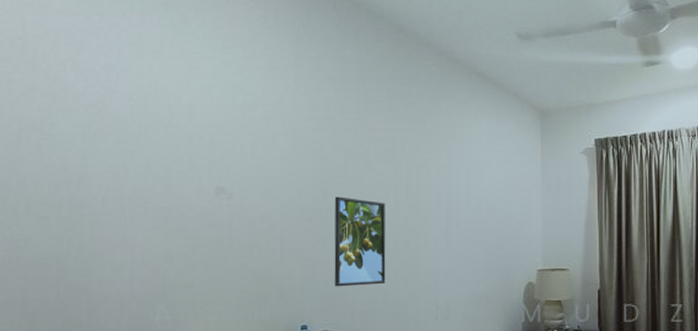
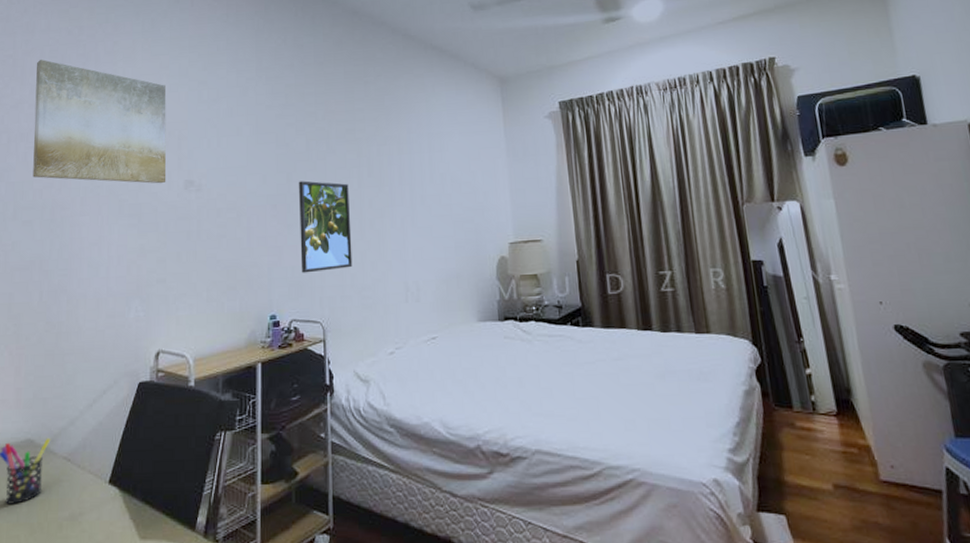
wall art: none [47,45,197,189] -> present [33,59,167,184]

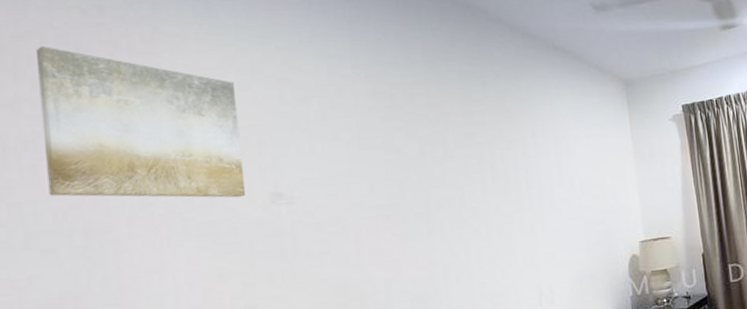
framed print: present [299,180,353,273] -> none [414,188,481,286]

